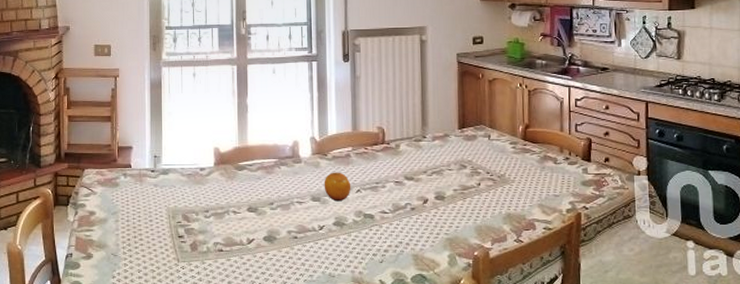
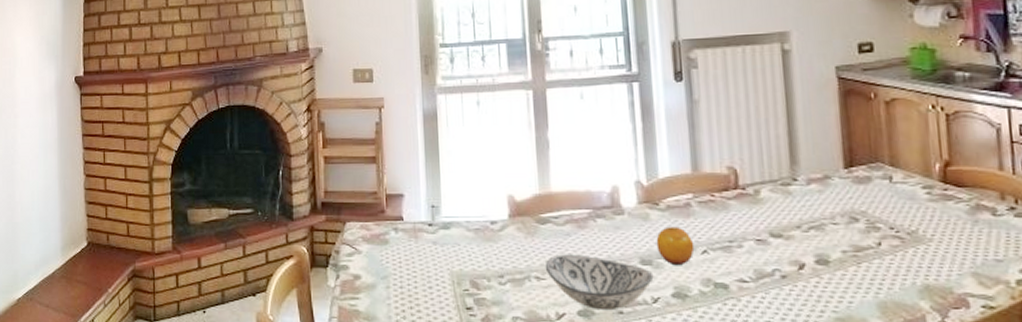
decorative bowl: none [240,193,321,236] -> present [545,254,654,311]

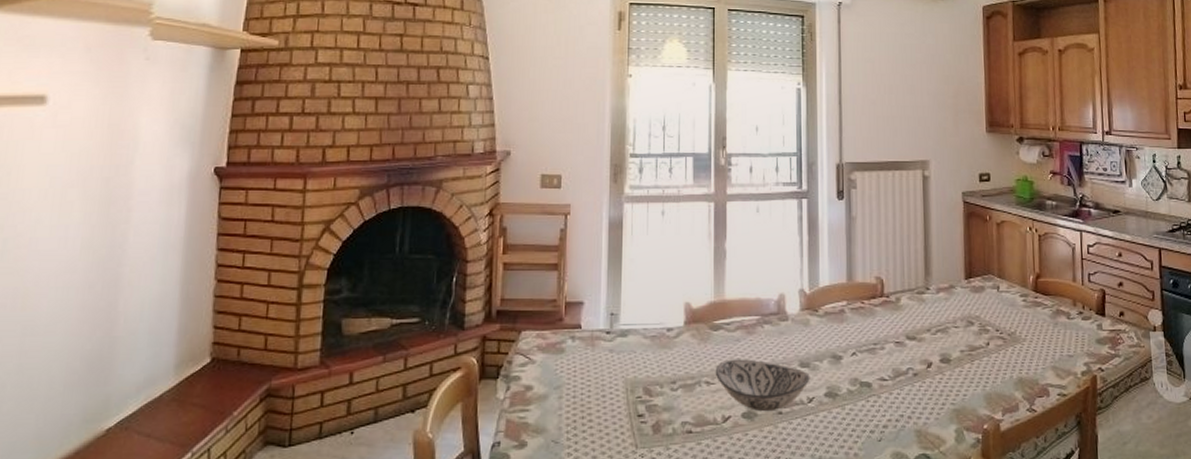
fruit: present [656,226,695,266] -> none [814,331,846,368]

